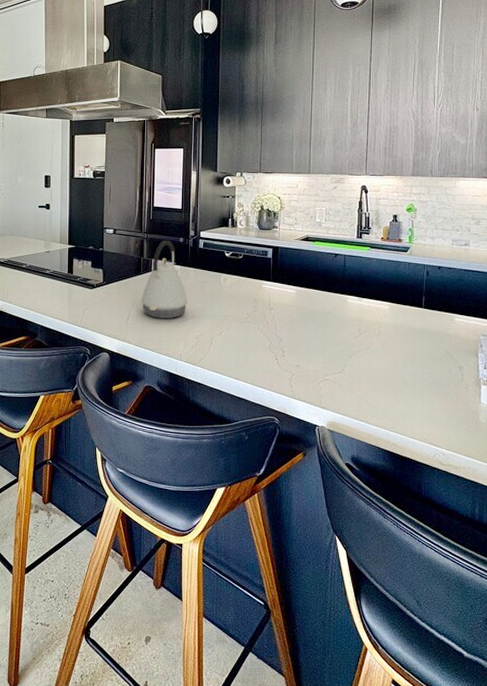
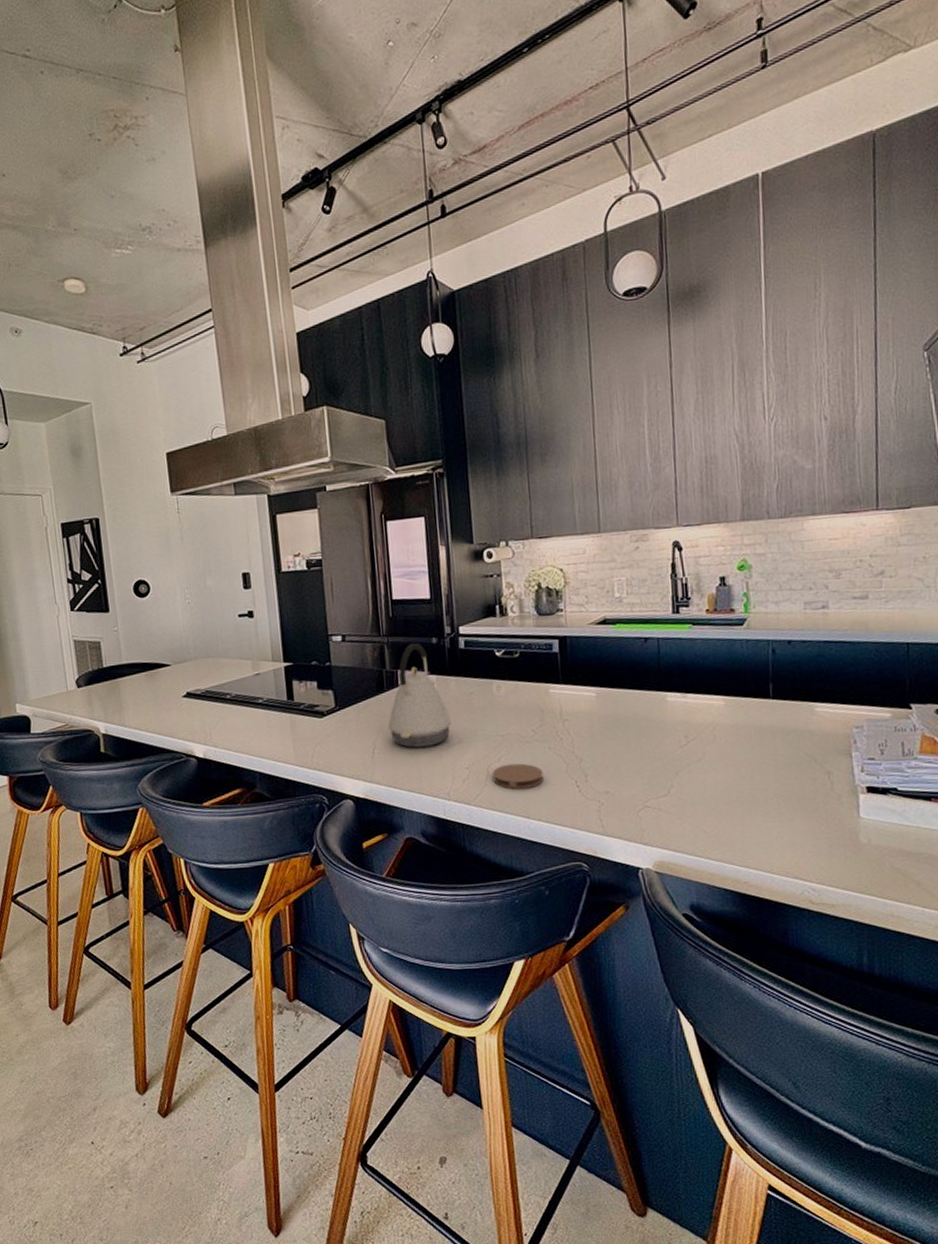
coaster: none [214,337,252,357] -> present [492,763,544,789]

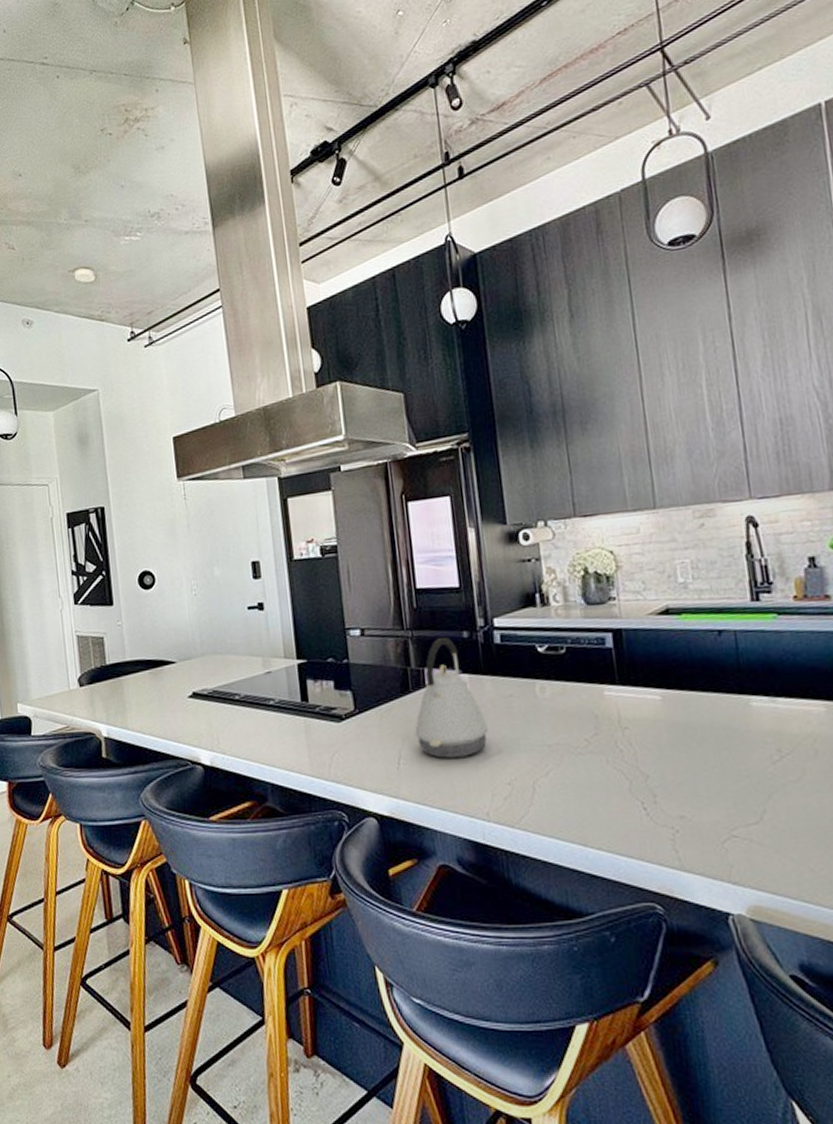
coaster: present [492,763,544,789] -> none [539,779,602,810]

